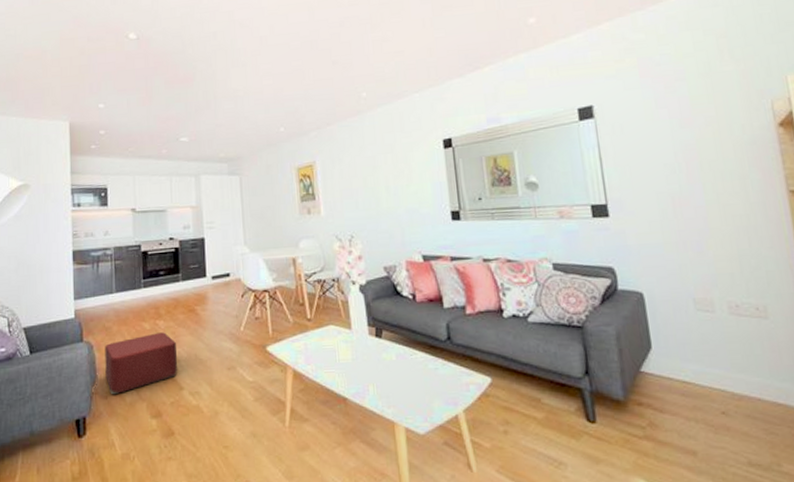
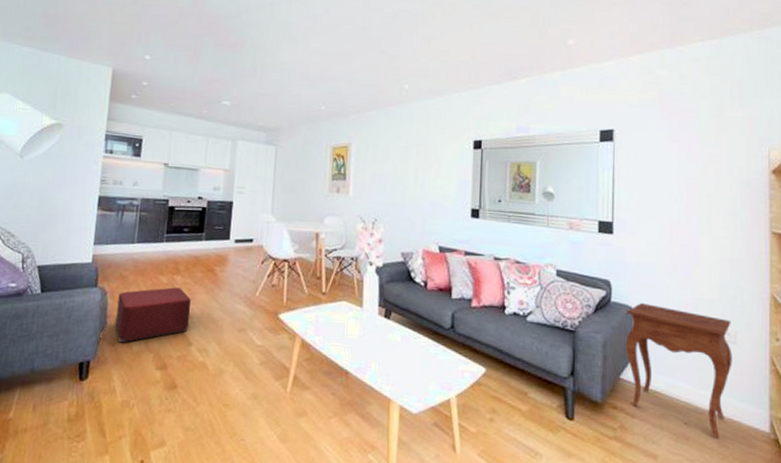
side table: none [636,287,768,425] -> present [625,303,732,438]

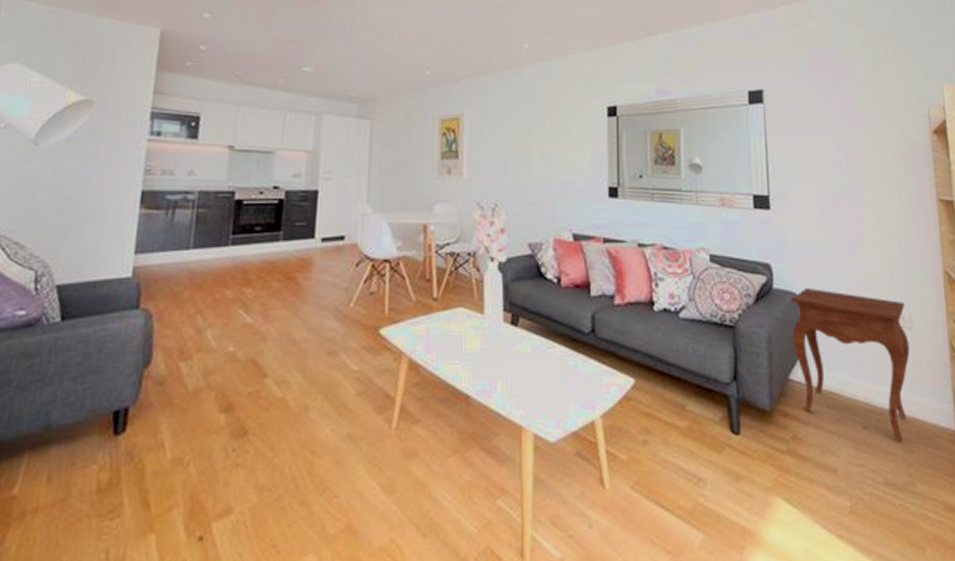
ottoman: present [115,287,191,342] -> none [164,303,266,379]

